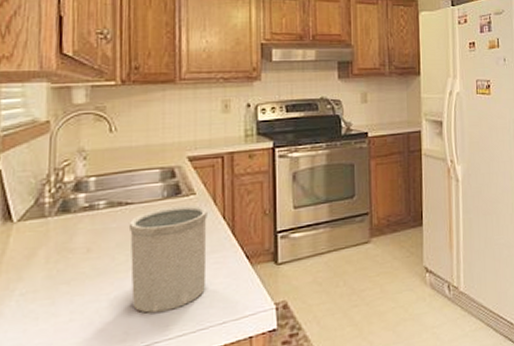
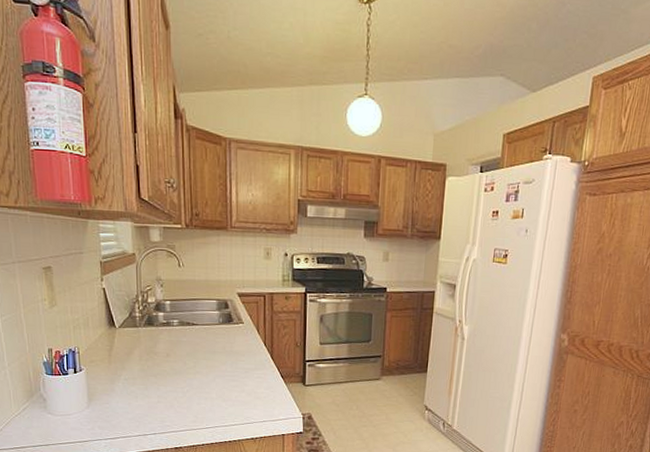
utensil holder: present [128,204,207,313] -> none [195,330,252,406]

